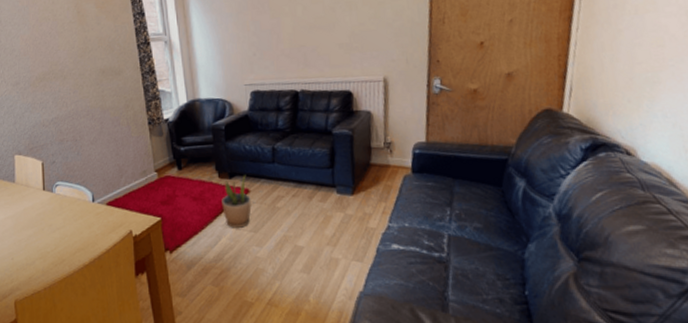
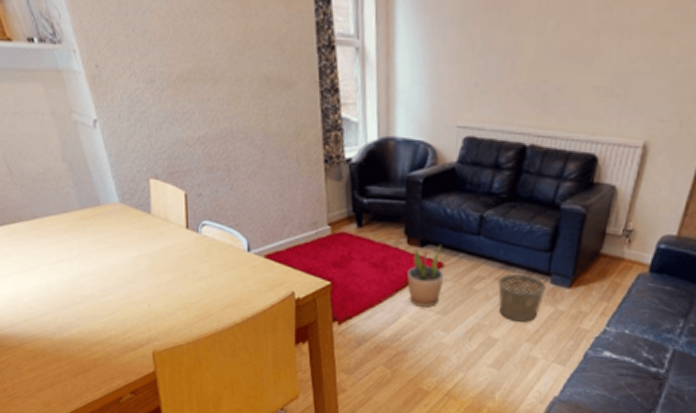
basket: none [295,188,335,229] -> present [498,273,547,322]

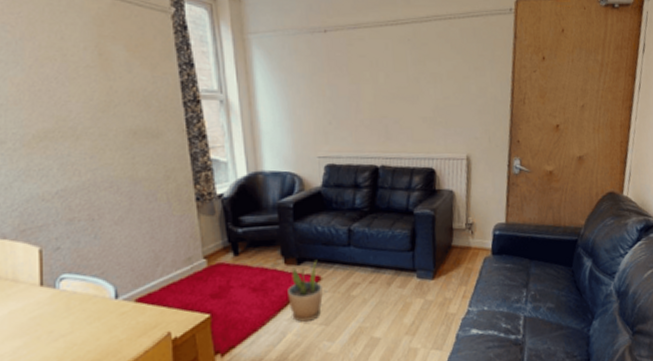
basket: present [498,273,547,322] -> none [373,273,414,319]

